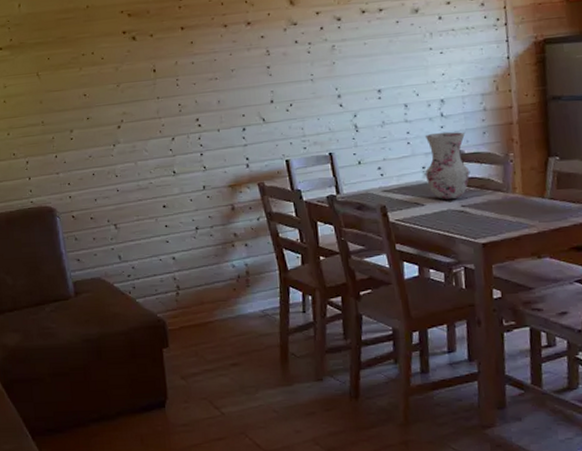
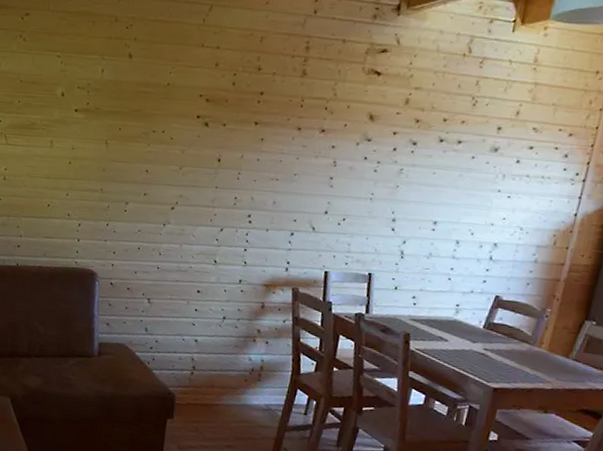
vase: present [424,132,470,199] -> none [457,274,508,341]

